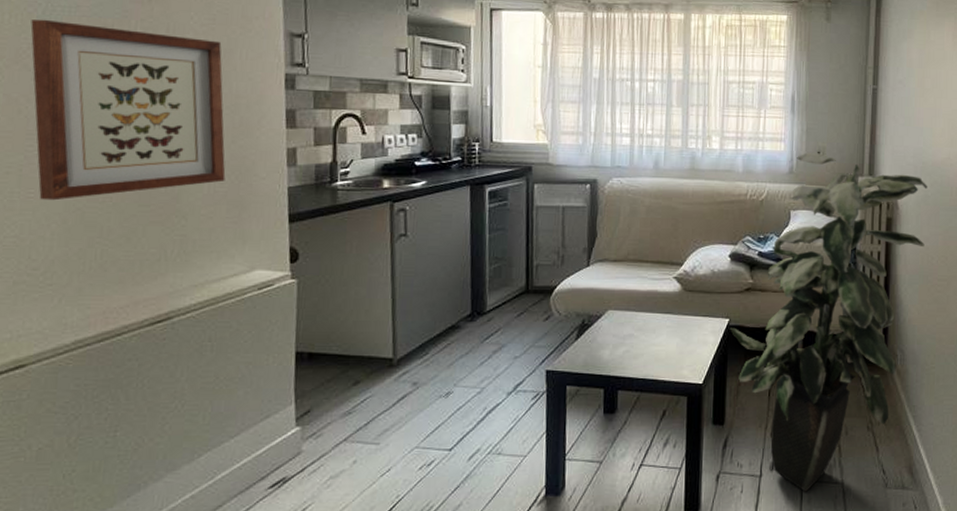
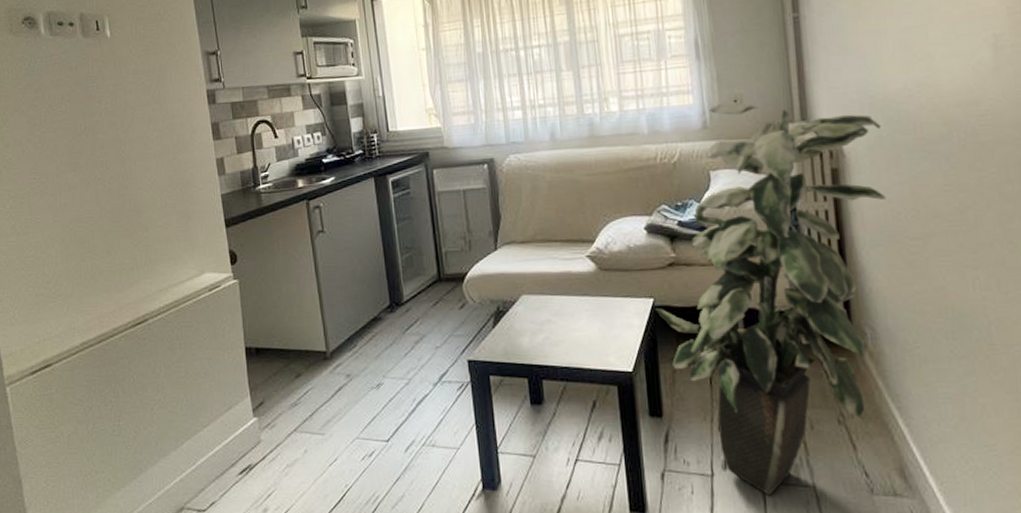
wall art: present [30,19,226,201] -> none [22,68,172,224]

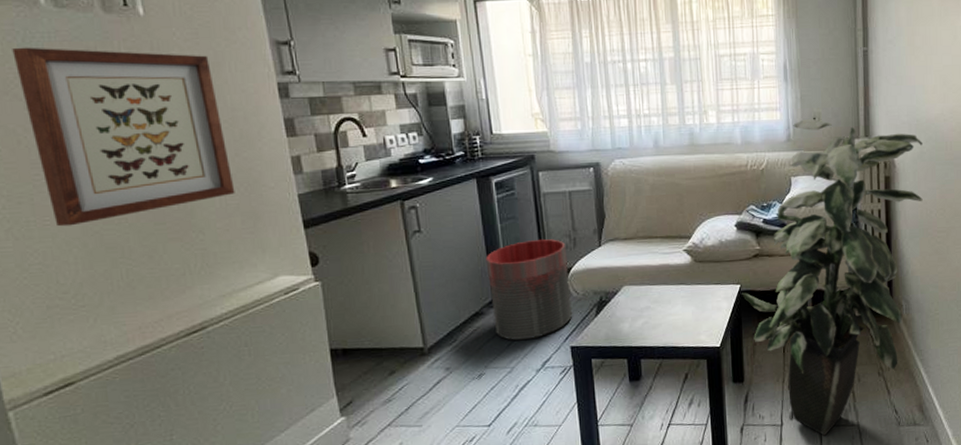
wall art: none [22,68,172,224] -> present [12,47,235,227]
trash can: none [383,241,470,351] -> present [486,239,573,341]

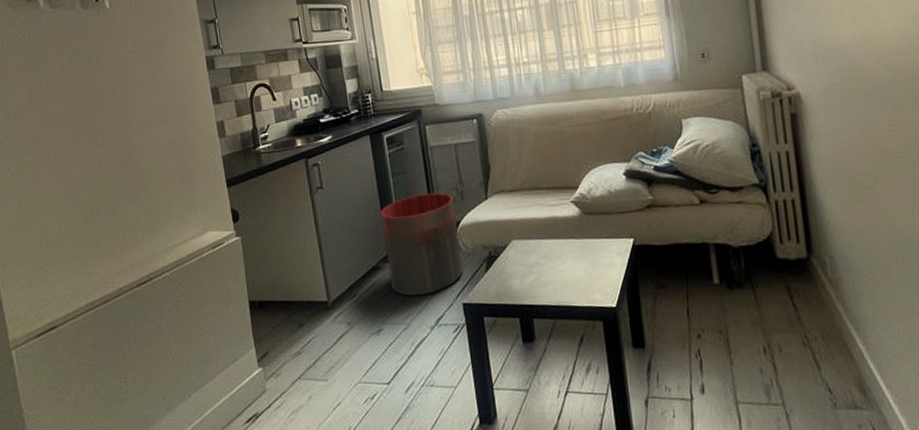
wall art: present [12,47,235,227] -> none [21,37,174,190]
indoor plant: present [742,119,923,436] -> none [636,55,840,415]

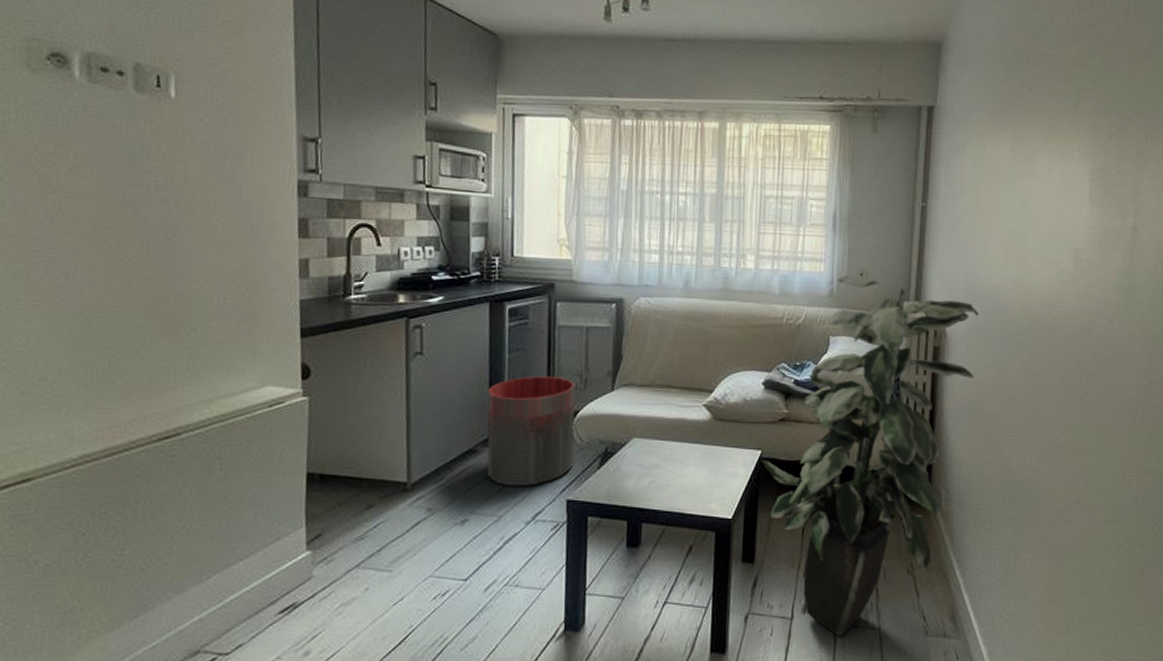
indoor plant: none [636,55,840,415] -> present [762,274,979,637]

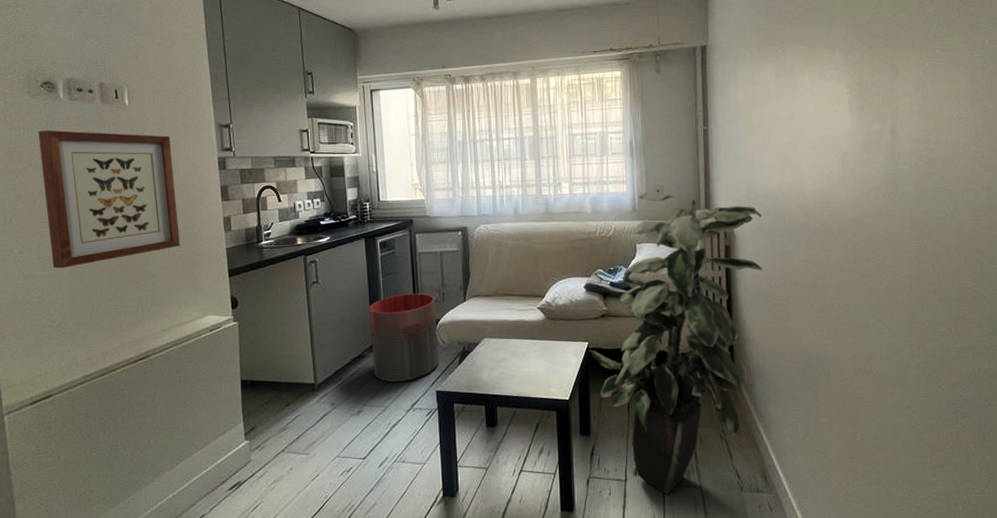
wall art: none [37,118,236,309] -> present [38,130,180,269]

